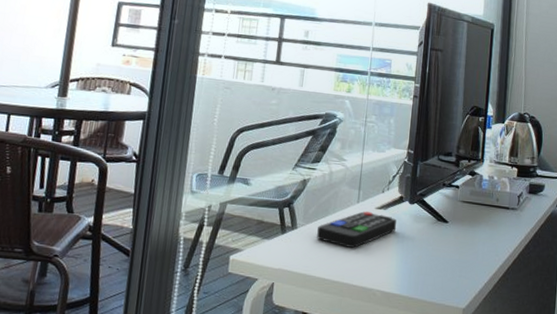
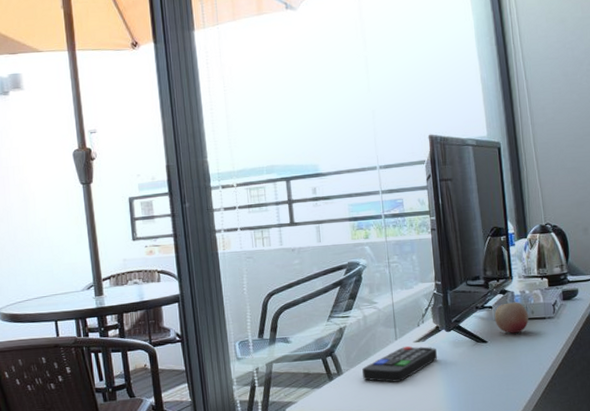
fruit: none [459,185,494,219] -> present [494,302,529,333]

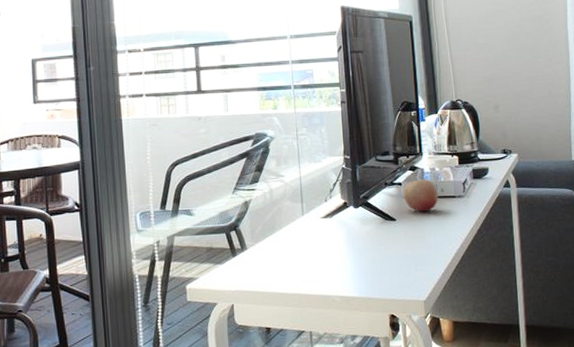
remote control: present [362,345,438,383] -> none [267,221,345,260]

